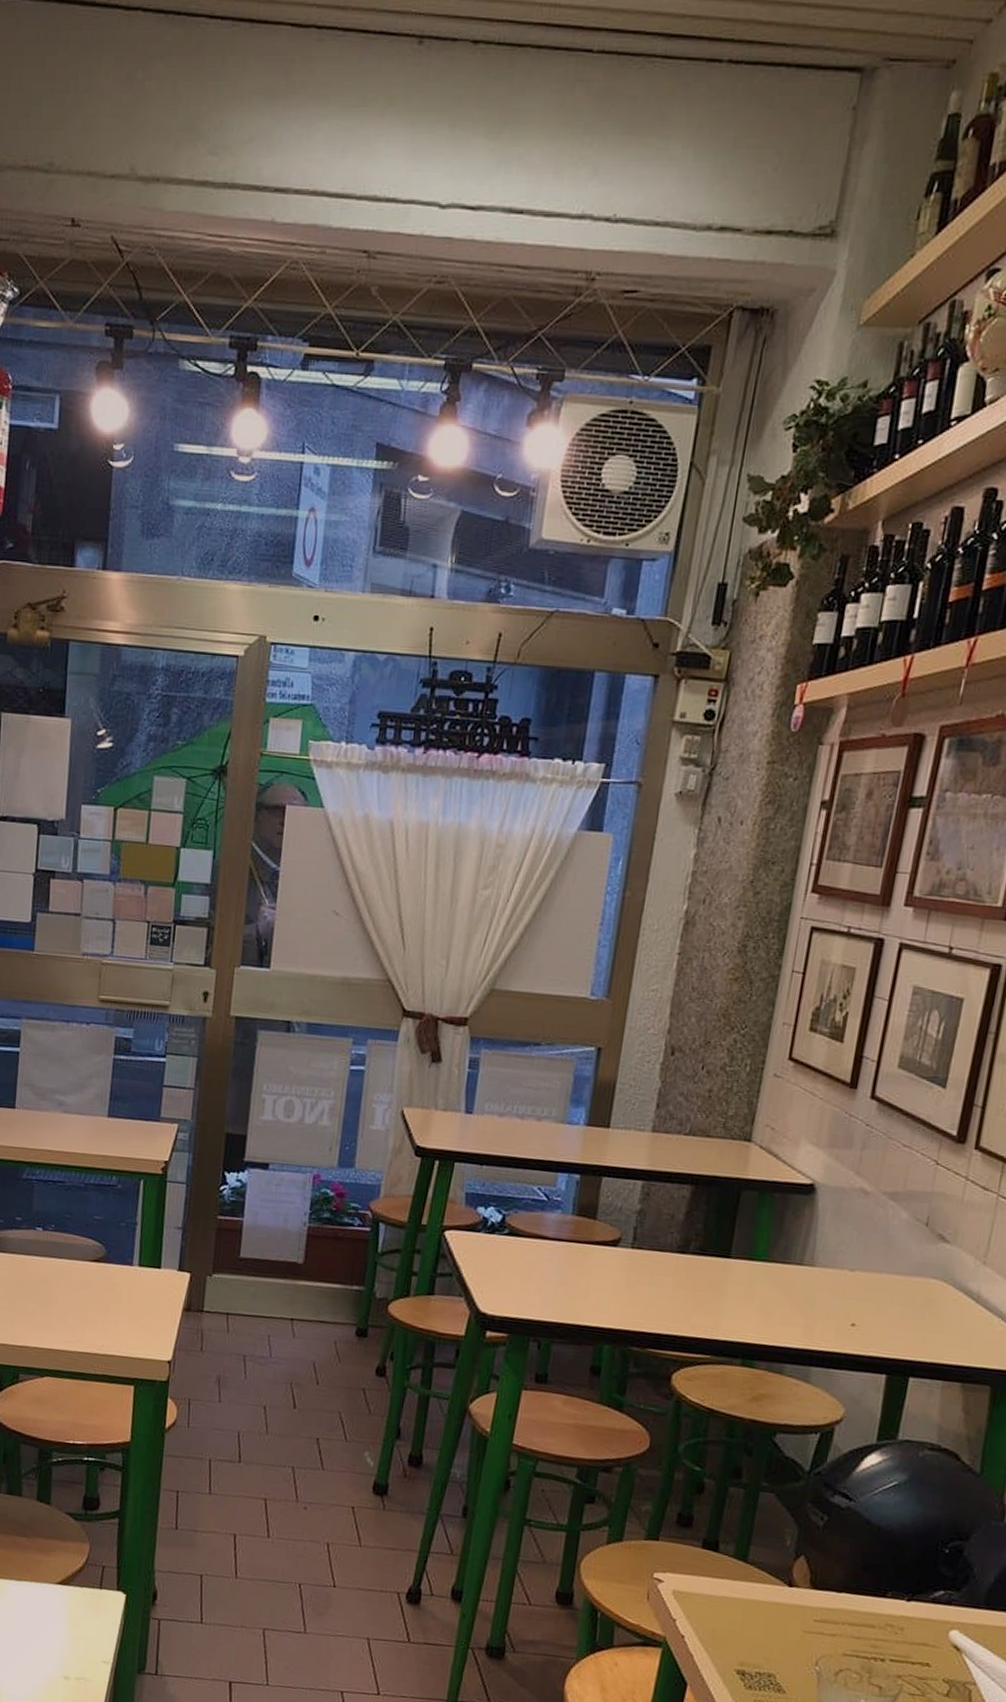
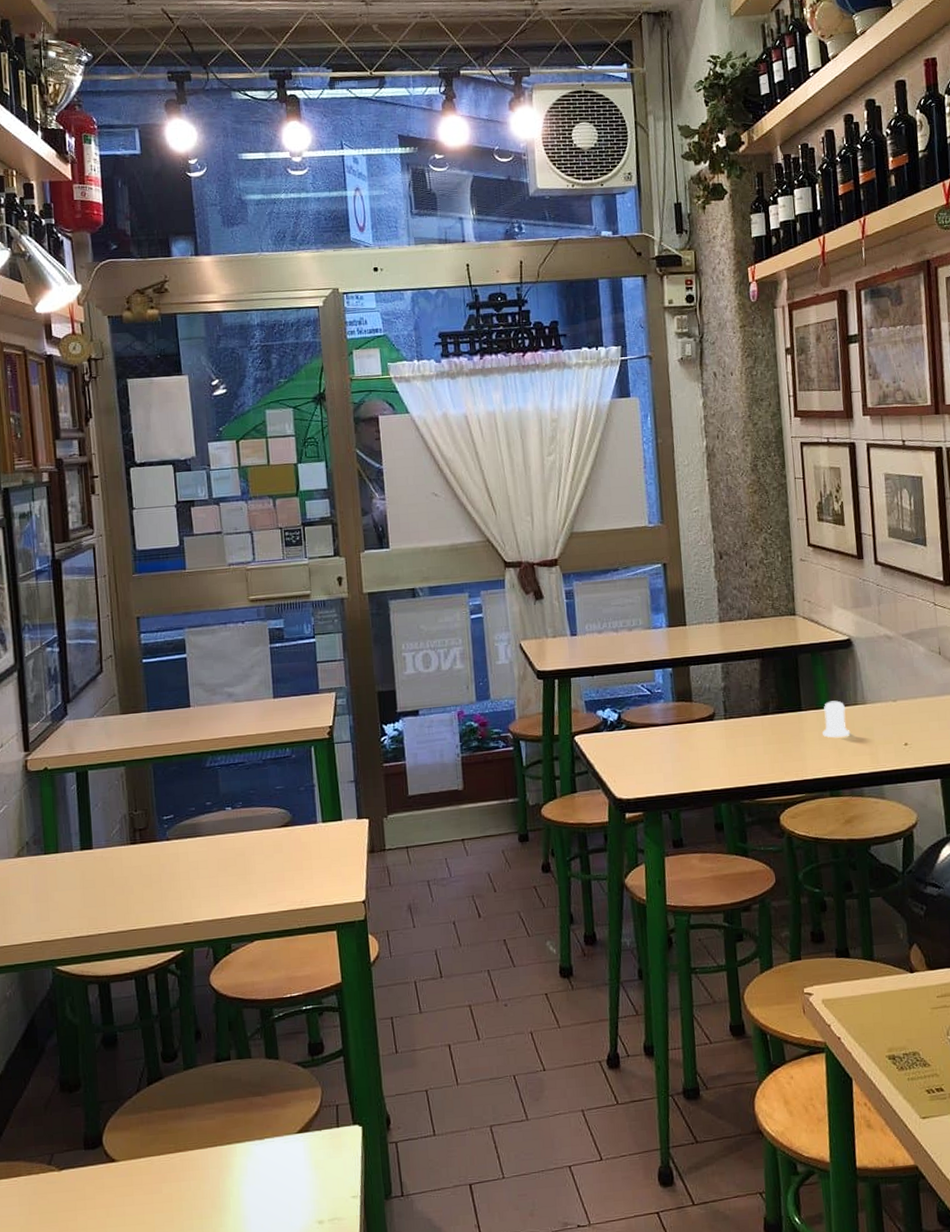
salt shaker: none [750,1253,787,1301] -> present [823,700,851,738]

